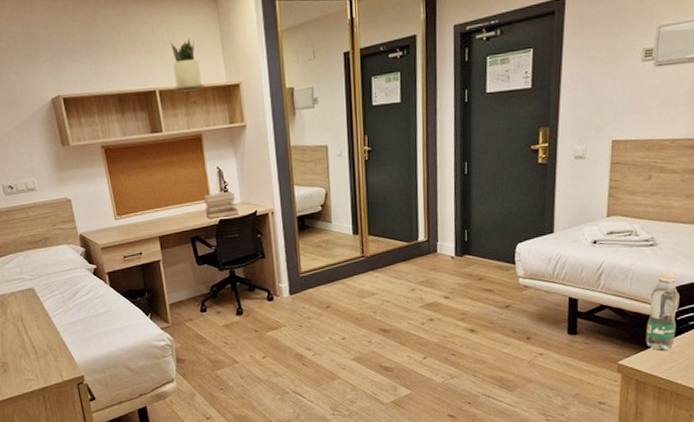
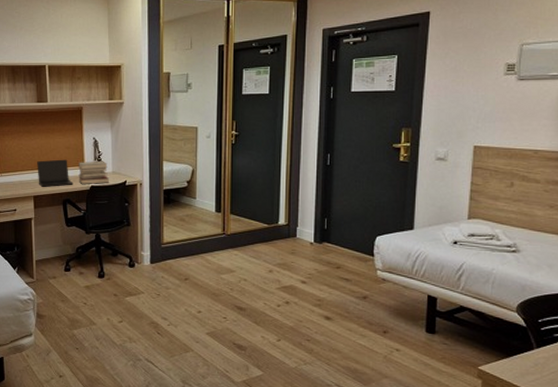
laptop: none [158,193,201,226] -> present [37,159,74,187]
planter: present [170,38,204,92] -> none [61,23,89,68]
bottle: present [646,270,679,351] -> none [508,278,543,361]

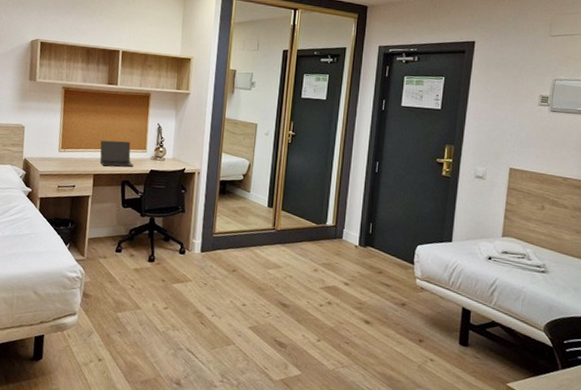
books: present [78,161,109,185] -> none [139,145,169,169]

